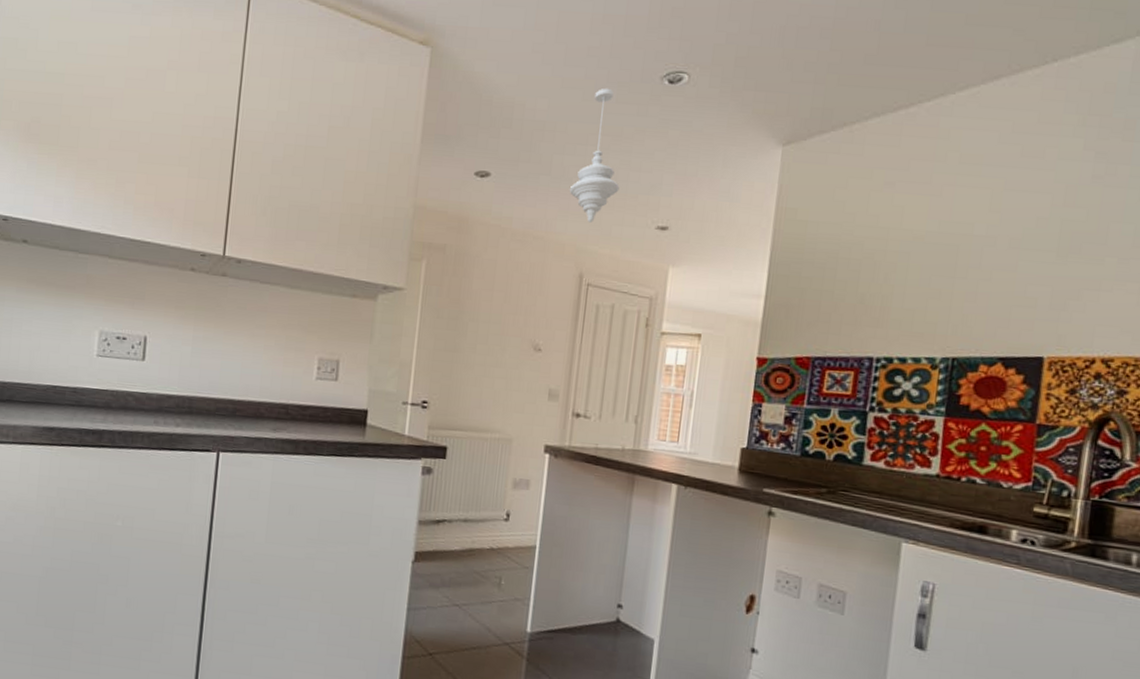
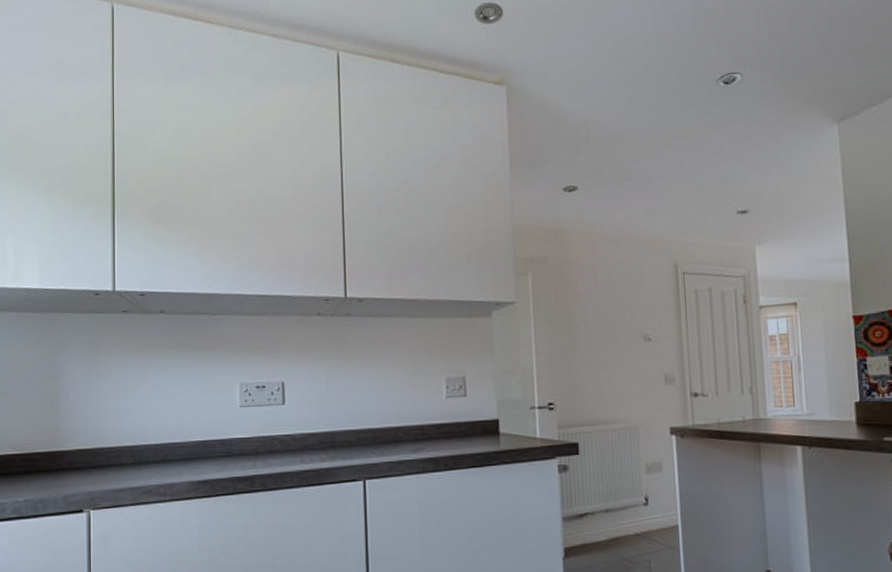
pendant light: present [570,88,620,223] -> none [652,96,697,217]

